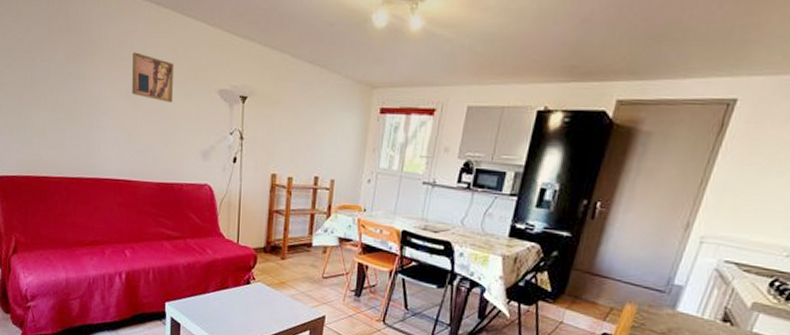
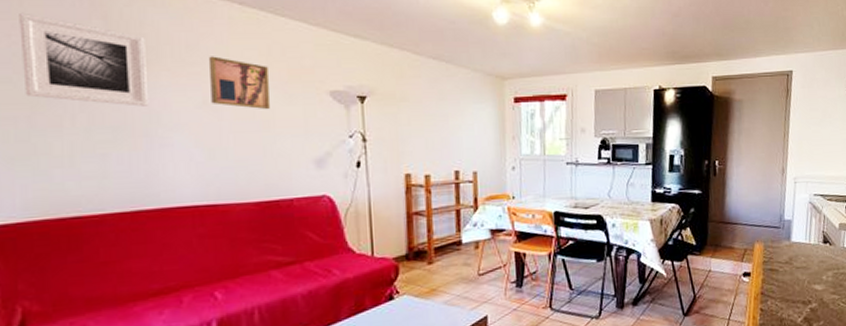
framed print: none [16,11,92,93] -> present [19,12,149,107]

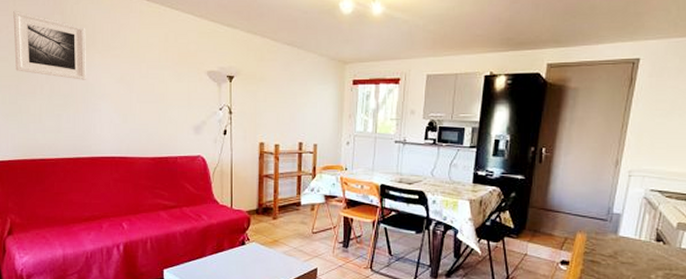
wall art: present [208,56,270,110] -> none [125,42,166,86]

